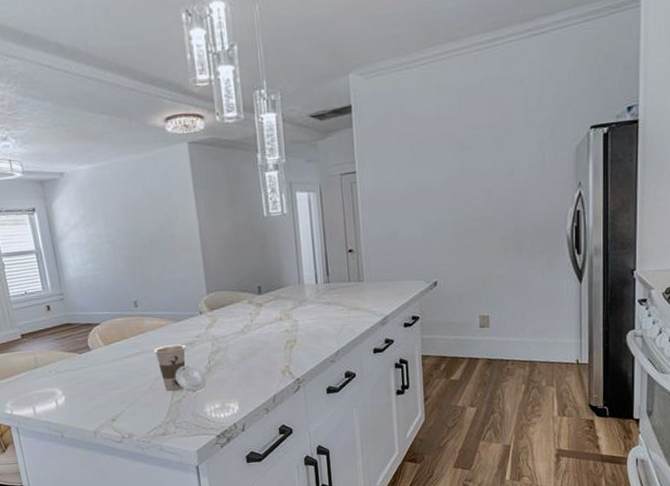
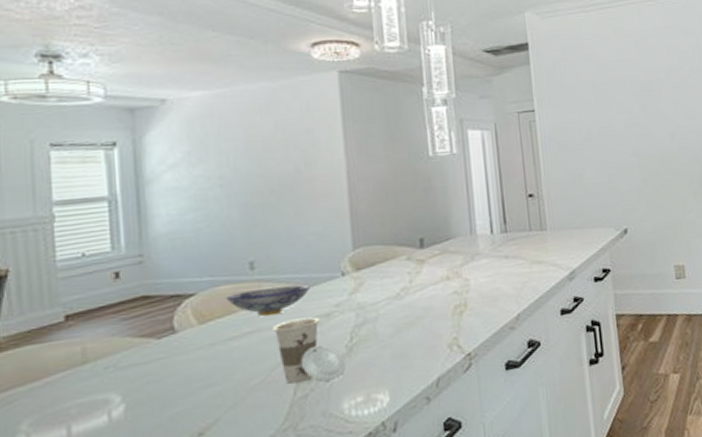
bowl: none [120,320,178,342] -> present [226,284,310,317]

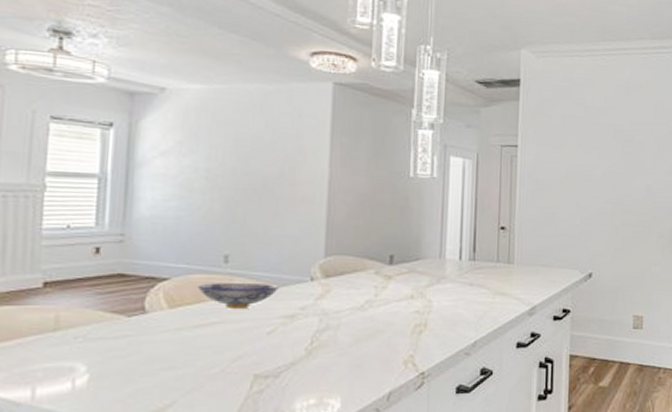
cup: present [273,317,345,384] -> none [239,316,303,381]

